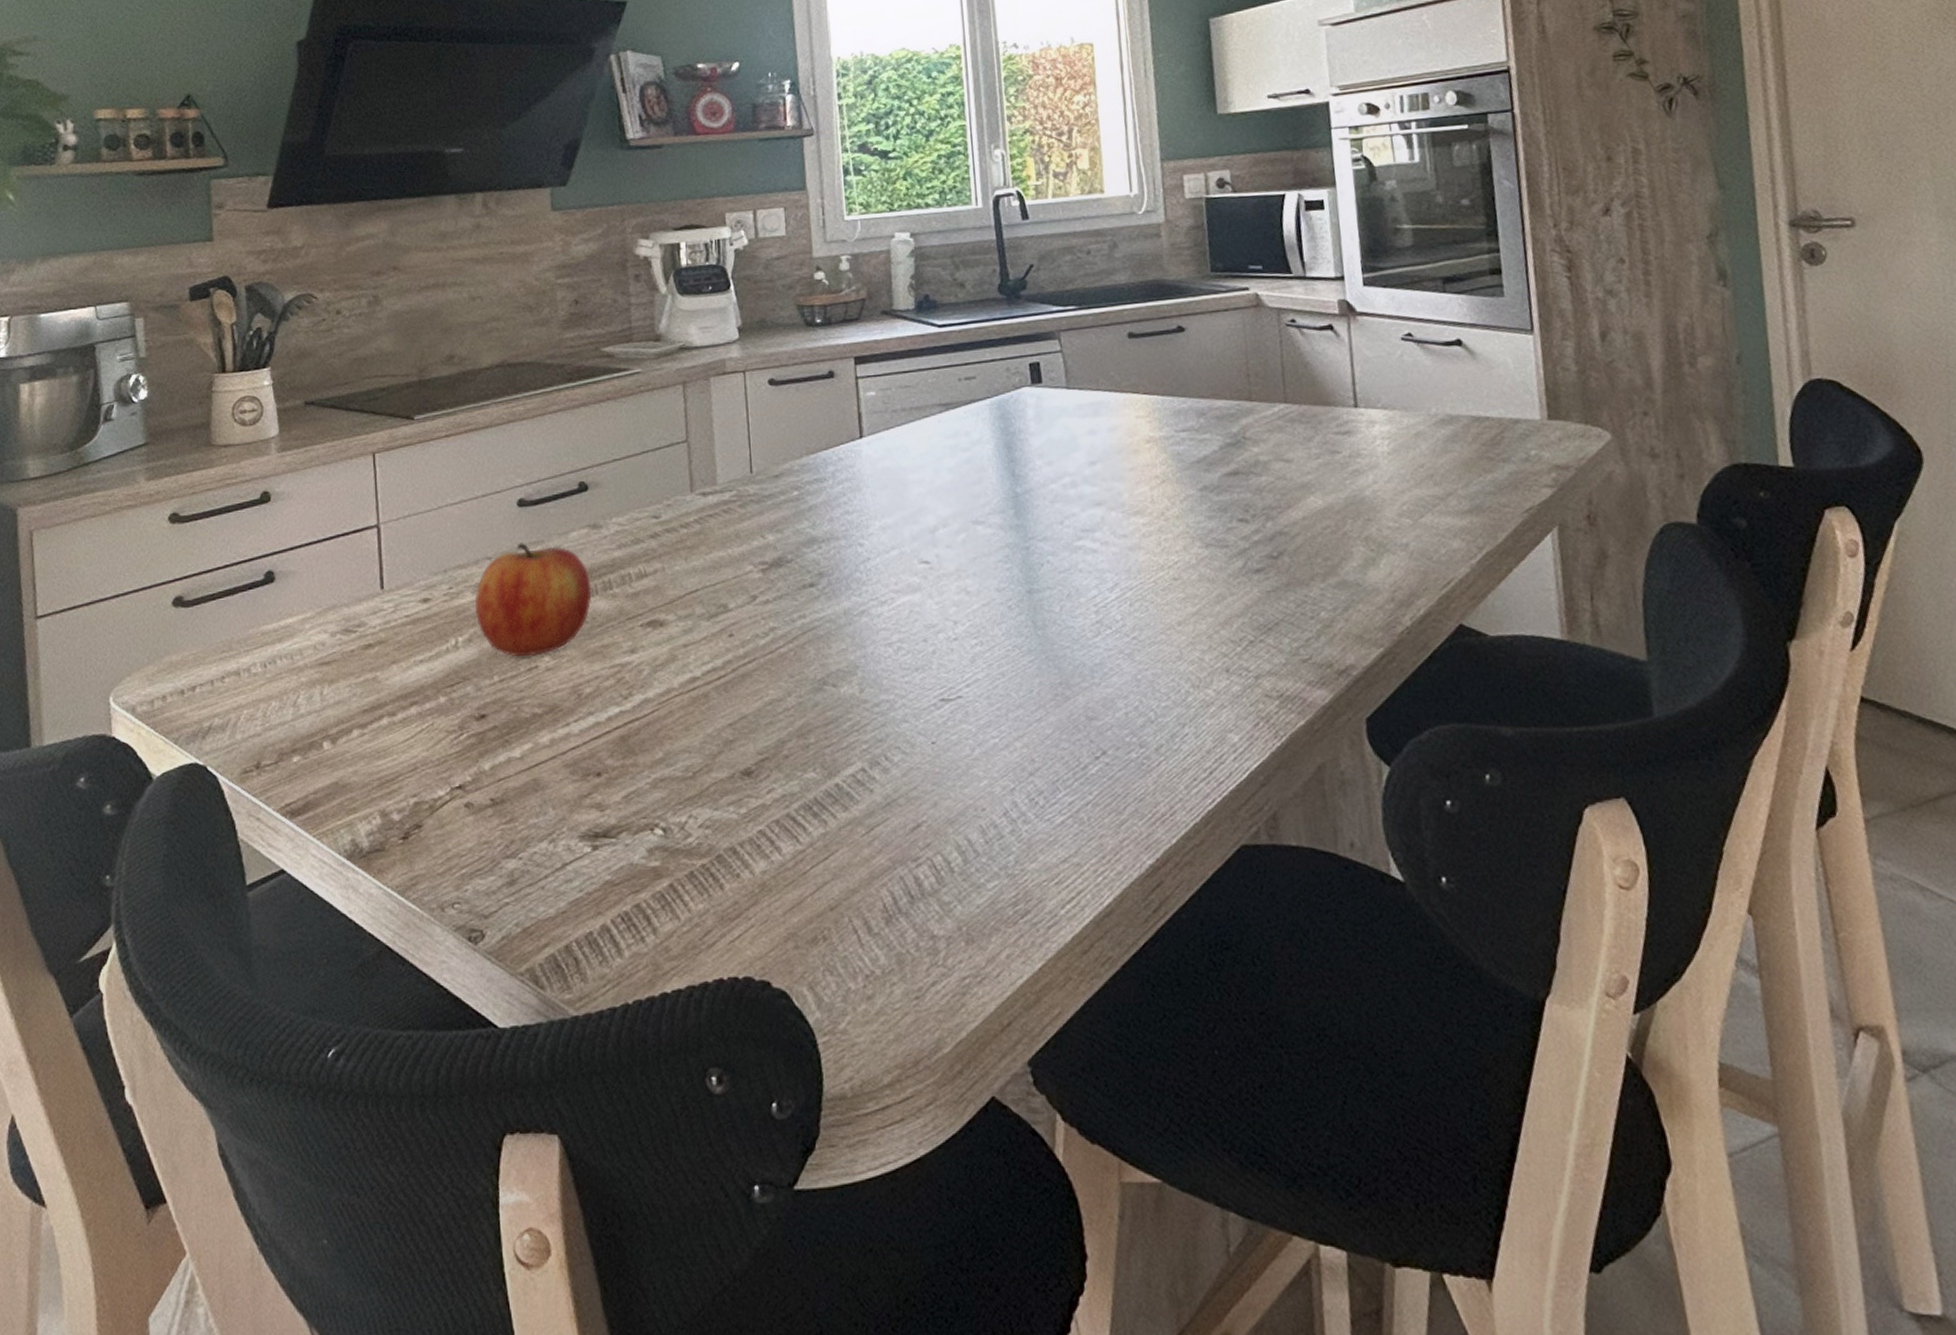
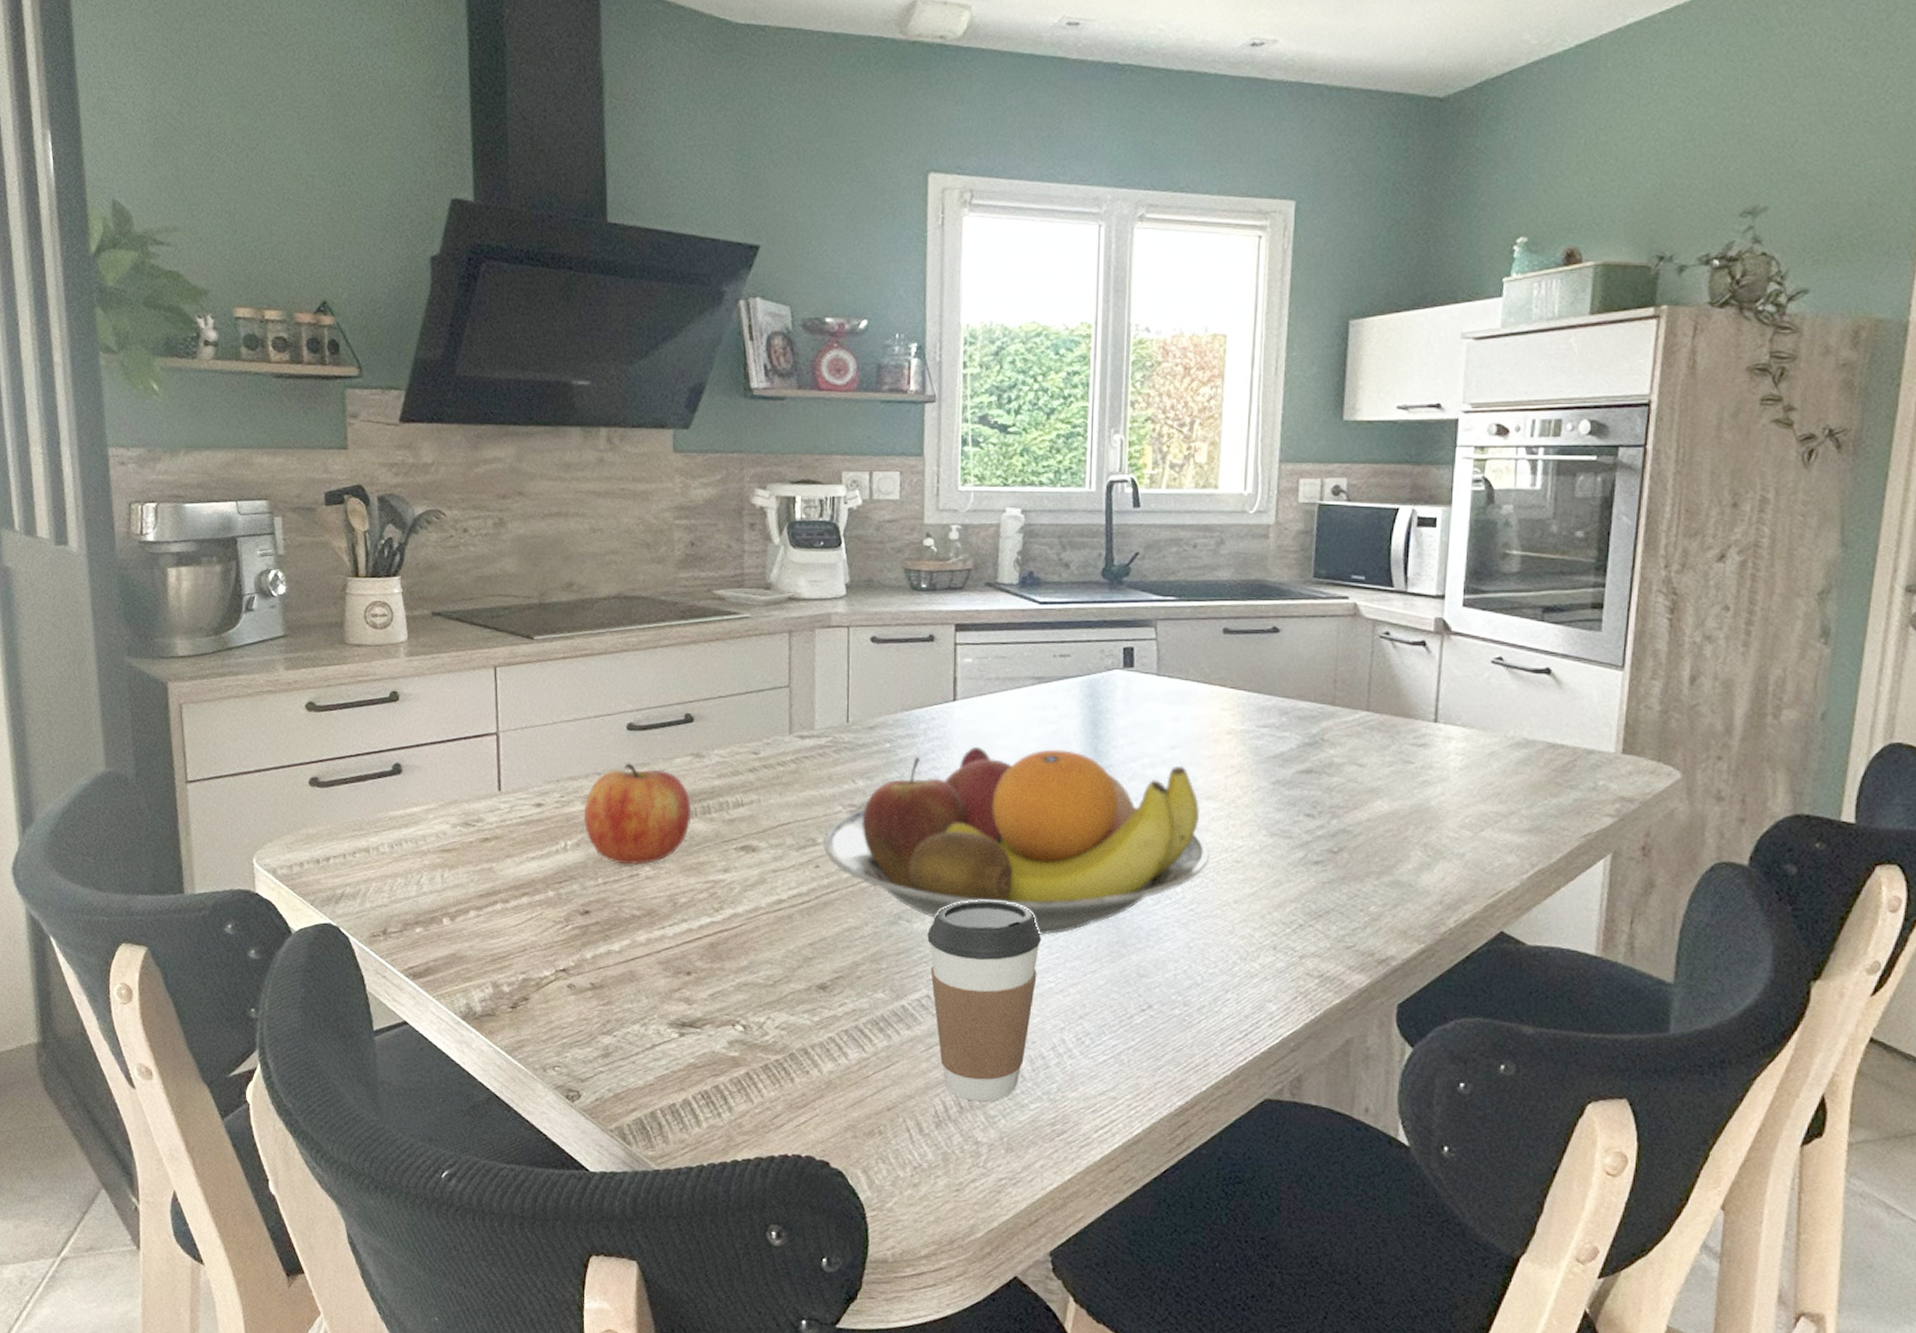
fruit bowl: none [734,477,1146,685] -> present [822,746,1210,935]
coffee cup: none [856,651,979,888] -> present [927,900,1041,1102]

